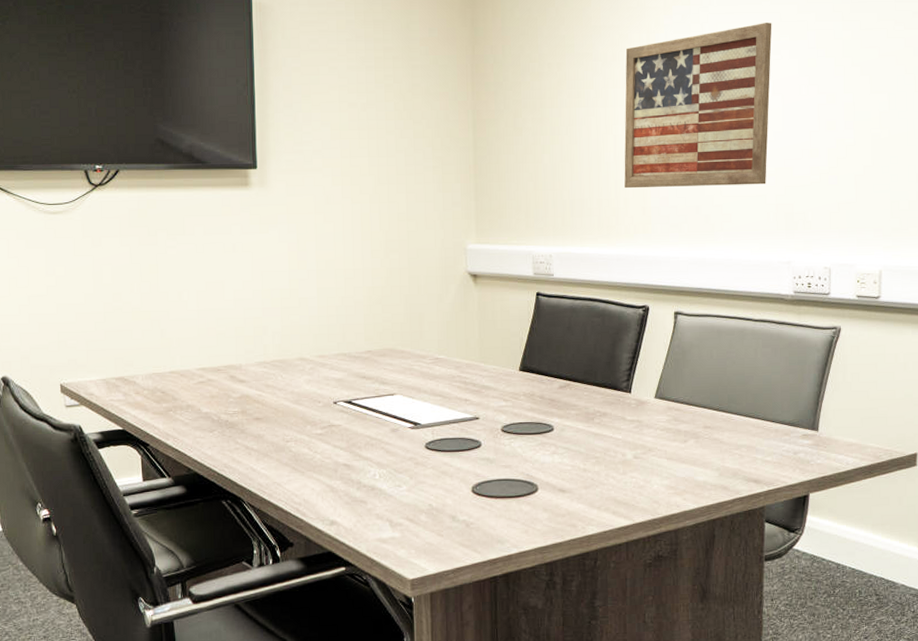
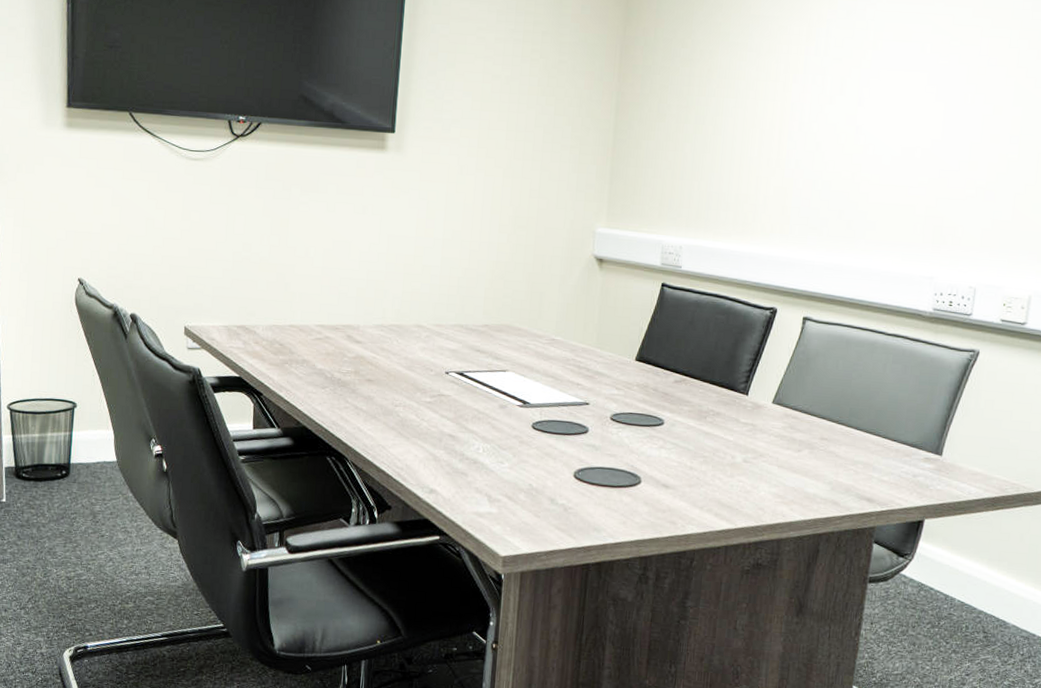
wall art: present [624,23,772,189] -> none [766,25,944,194]

